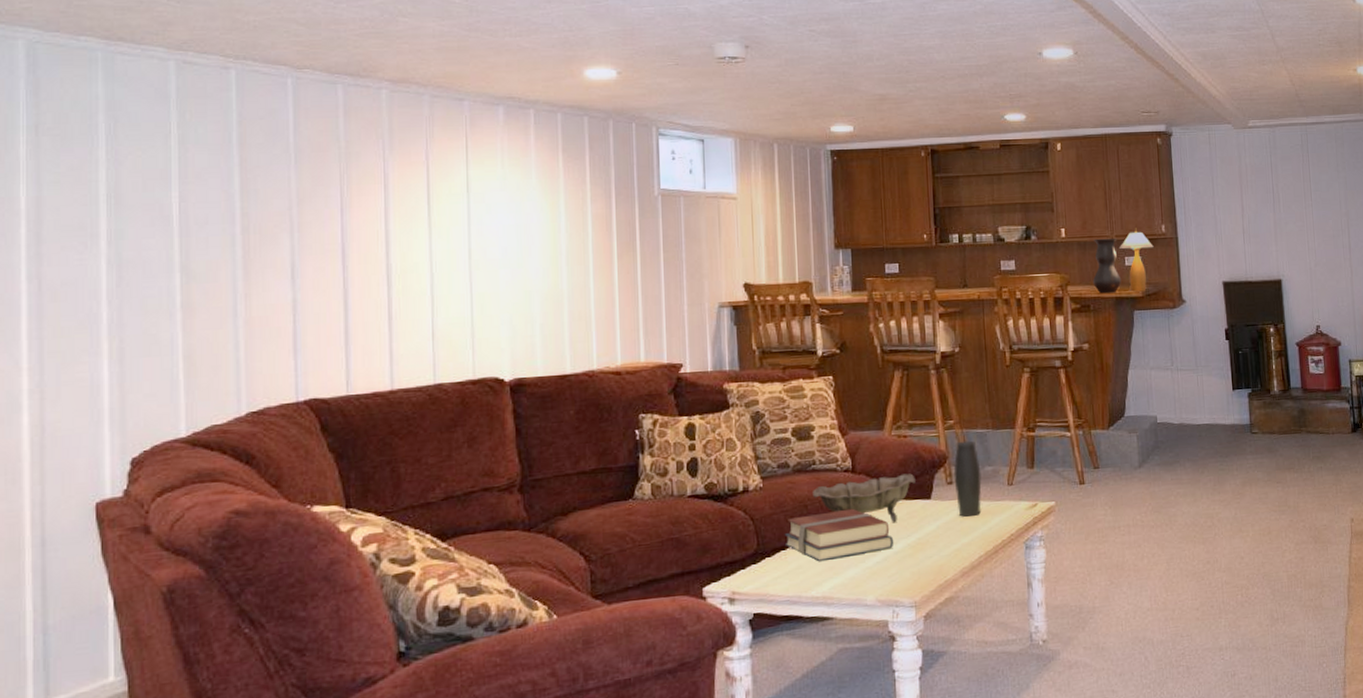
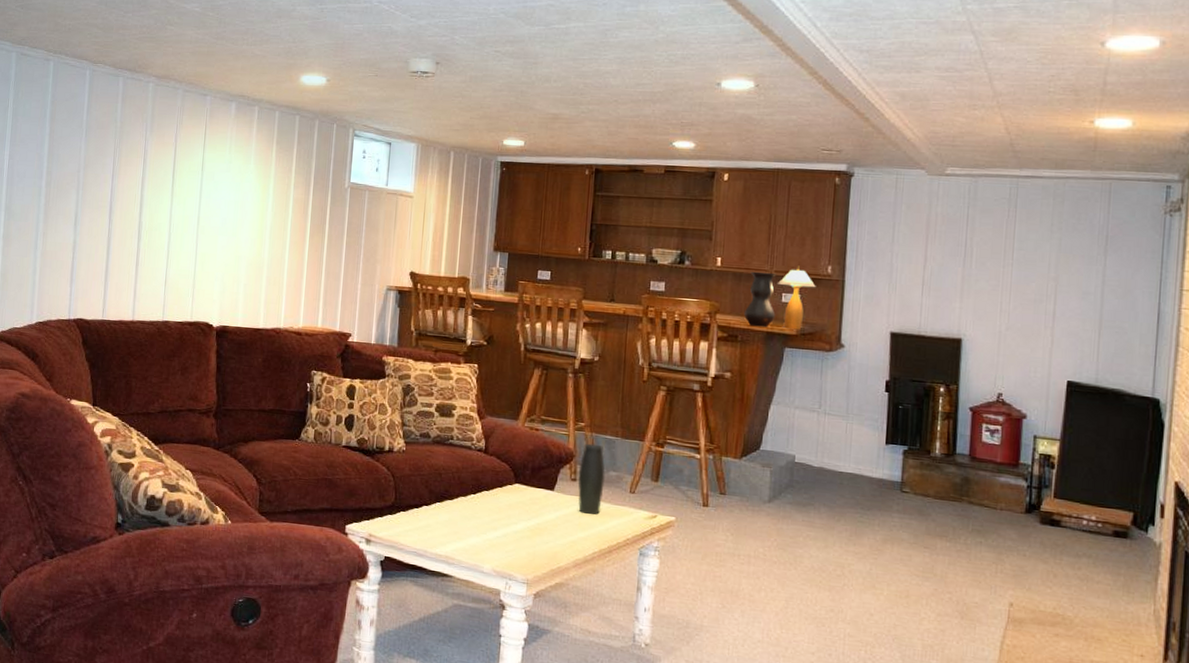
books: present [784,508,894,562] -> none [418,482,515,528]
decorative bowl: present [813,473,916,524] -> none [447,459,542,506]

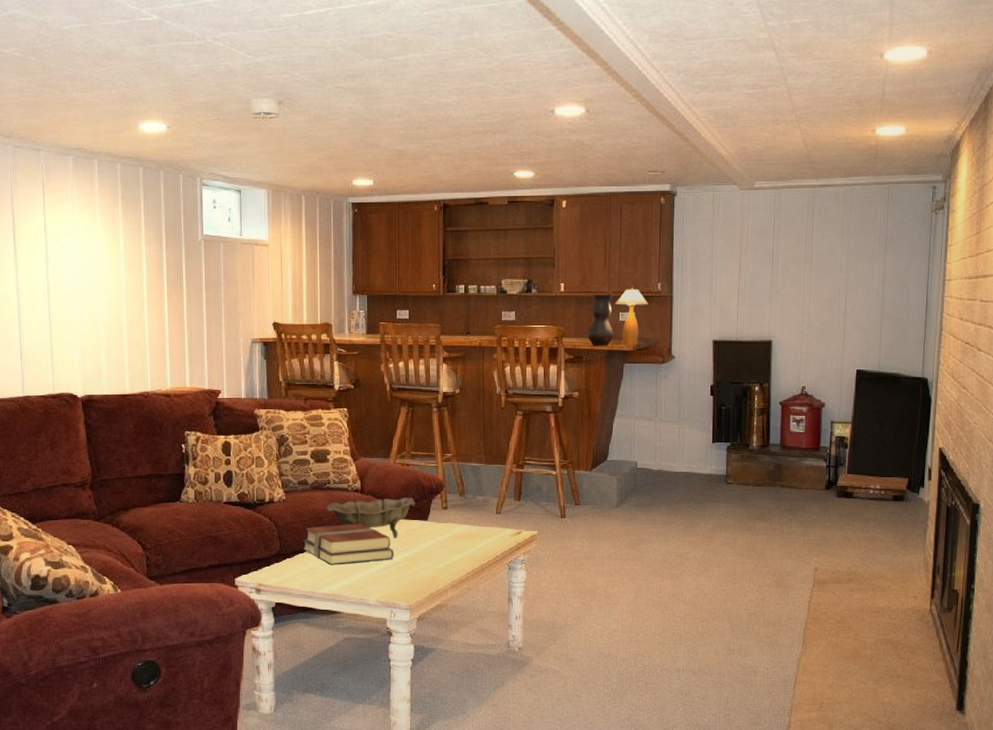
books: none [418,482,515,528] -> present [302,523,395,566]
decorative bowl: none [447,459,542,506] -> present [327,497,415,539]
vase: present [578,443,605,515] -> none [449,472,473,539]

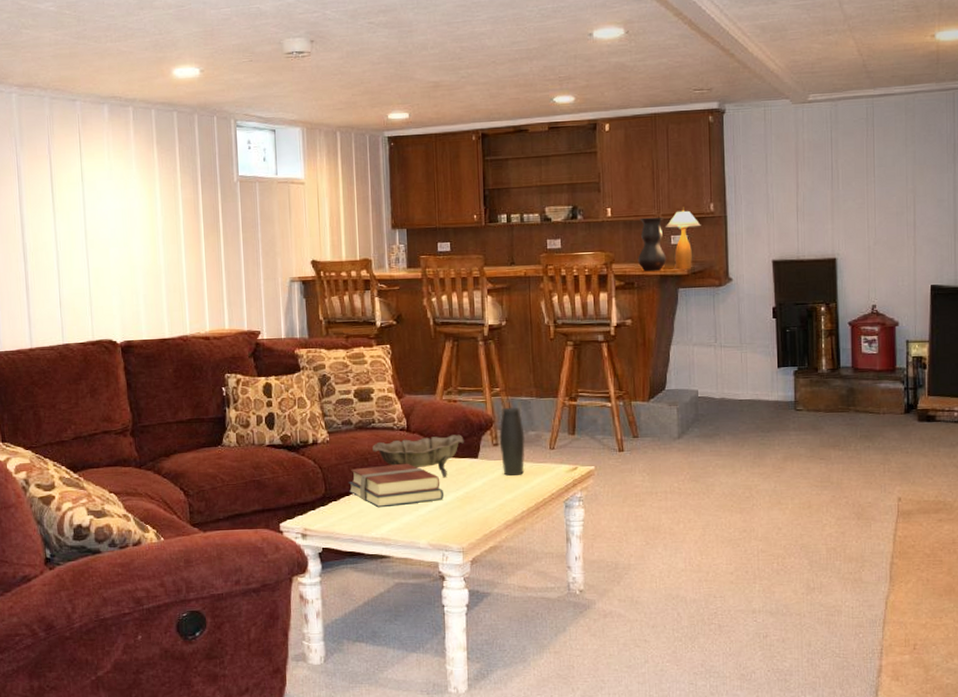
vase: none [449,472,473,539] -> present [499,407,525,477]

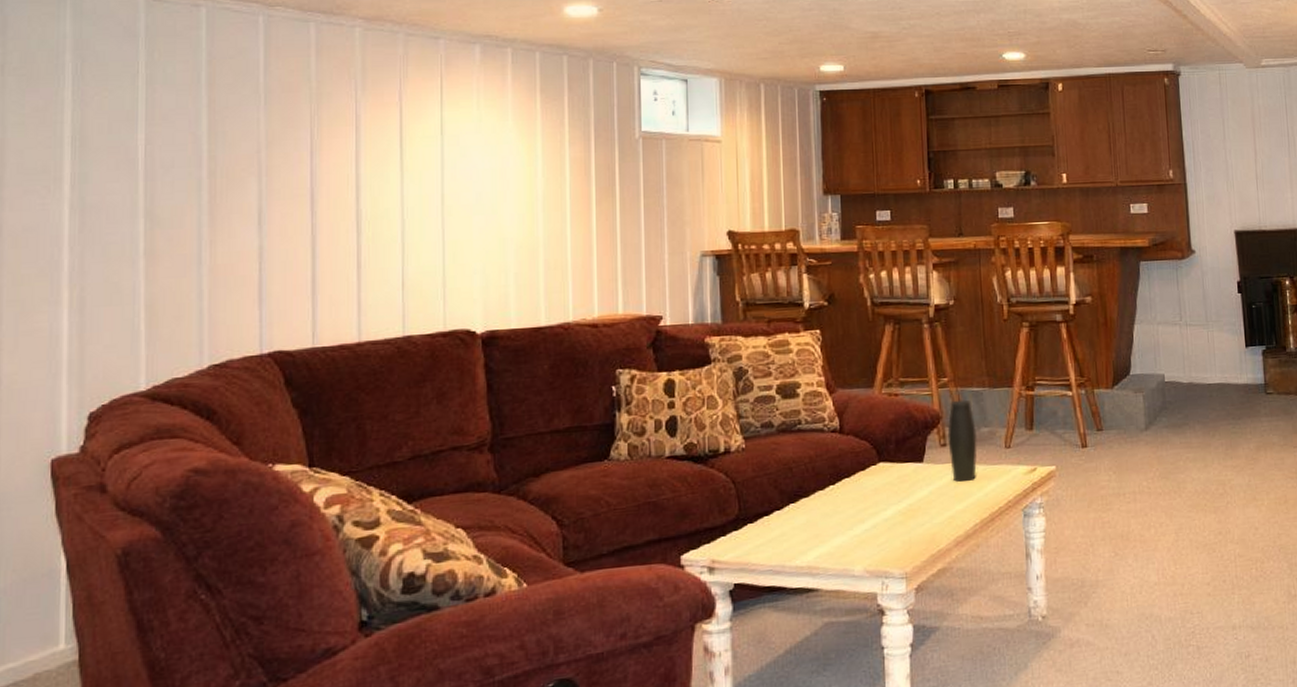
books: present [348,463,445,508] -> none [767,471,884,529]
decorative bowl: present [372,434,464,478] -> none [798,434,907,488]
vase: present [637,217,667,272] -> none [1095,184,1127,243]
table lamp: present [665,207,701,270] -> none [1123,173,1161,242]

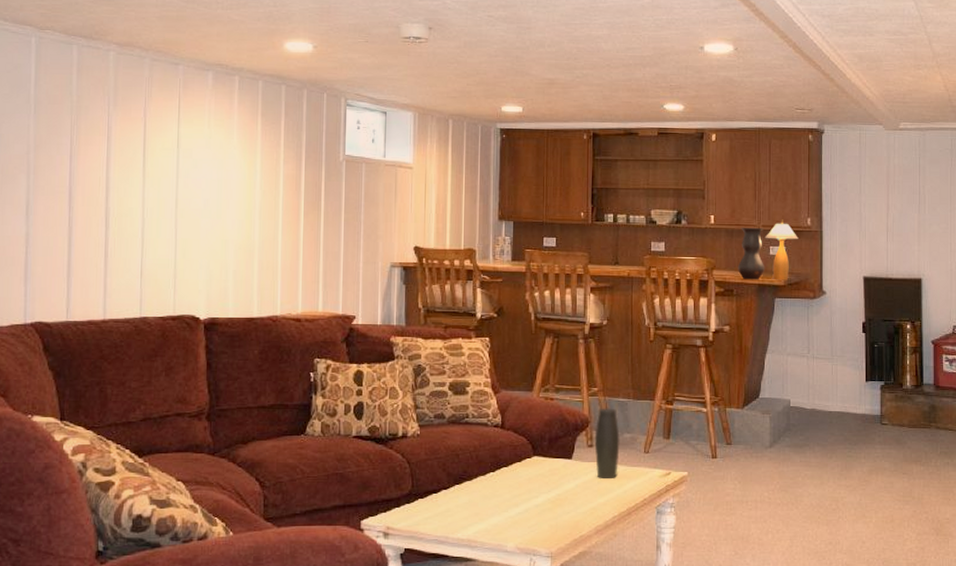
vase: none [1095,184,1127,243] -> present [737,227,765,280]
table lamp: none [1123,173,1161,242] -> present [764,219,798,280]

